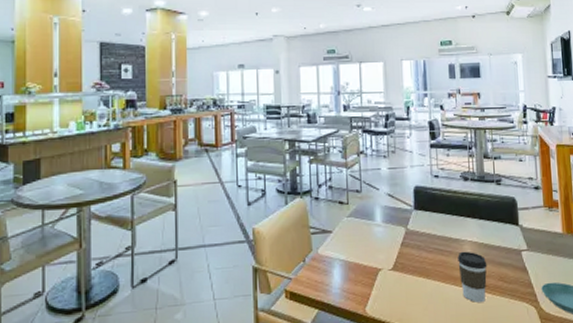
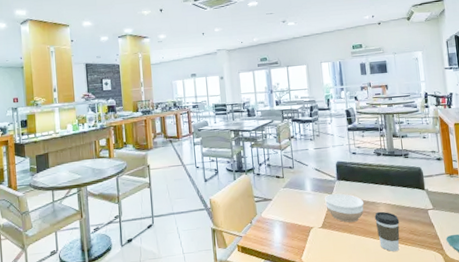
bowl: none [397,226,446,264] -> present [324,193,364,223]

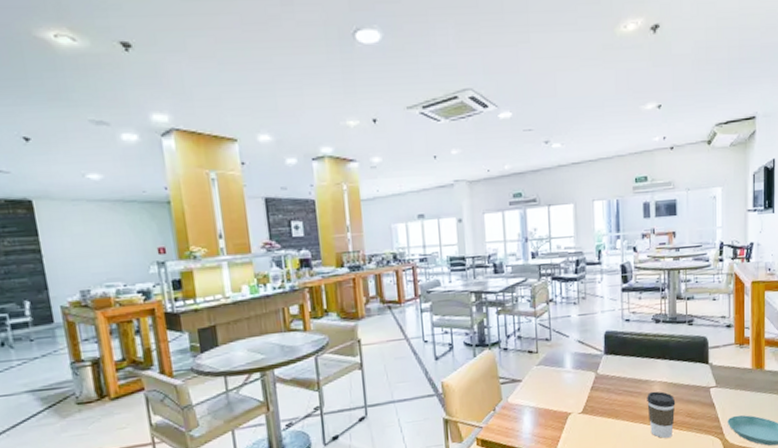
bowl: present [324,193,364,223] -> none [587,370,636,406]

